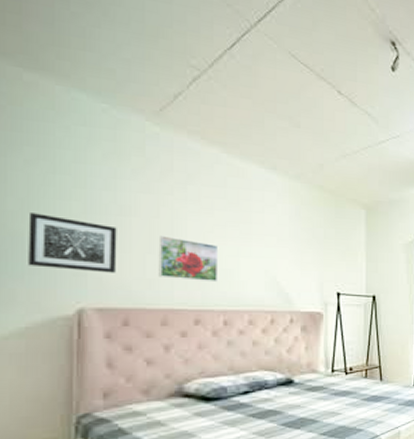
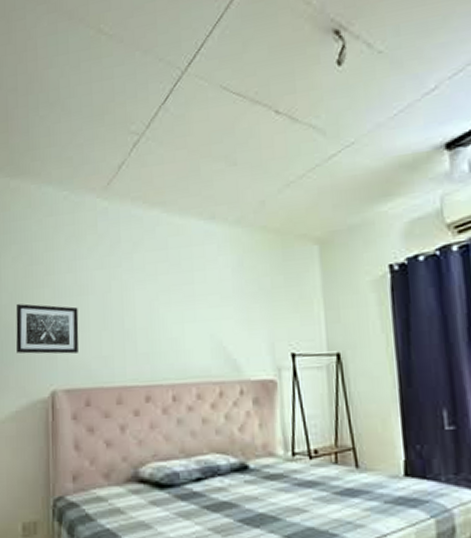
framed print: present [158,235,219,283] -> none [111,309,165,354]

